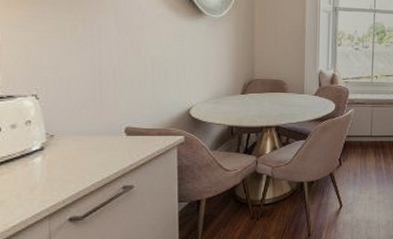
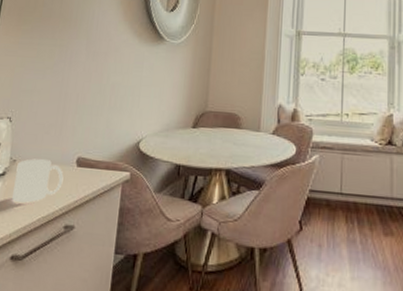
mug: none [56,132,113,172] -> present [12,158,64,203]

